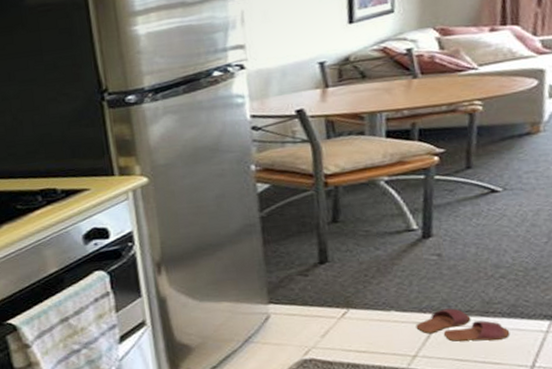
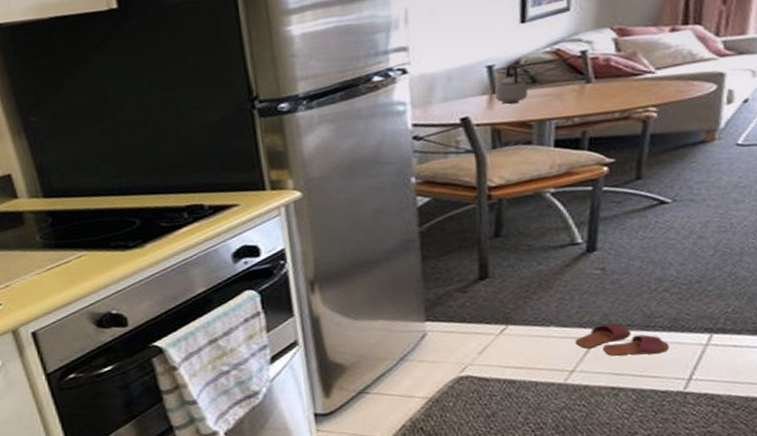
teapot: none [326,61,359,97] -> present [494,64,528,104]

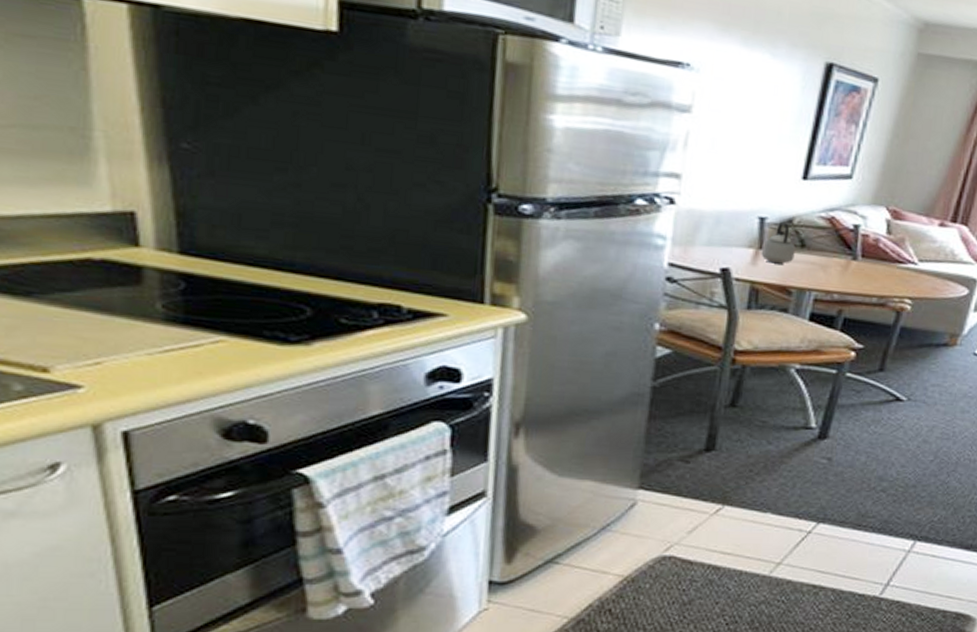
slippers: present [575,323,669,356] -> none [788,517,876,555]

